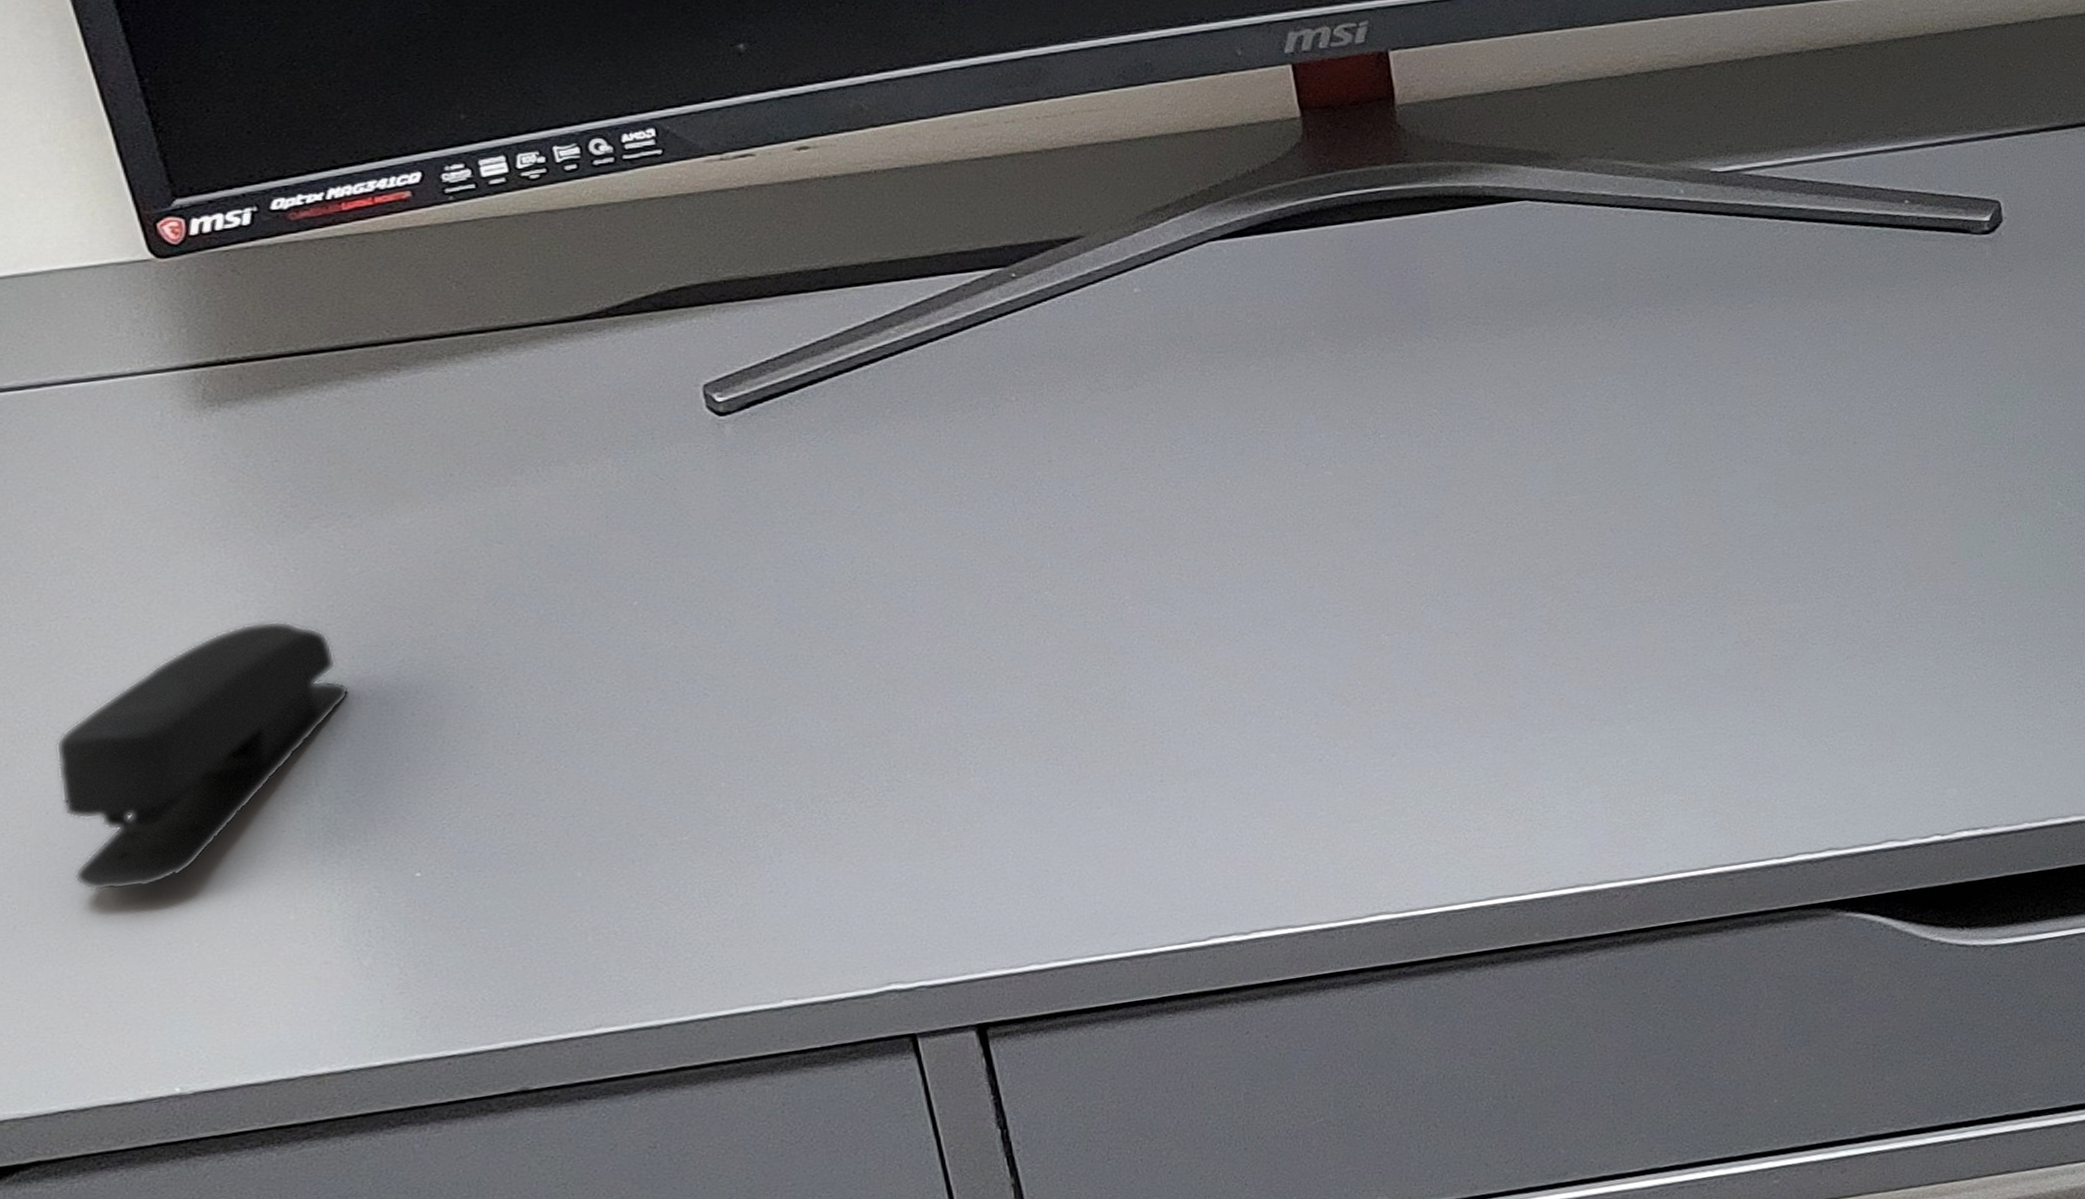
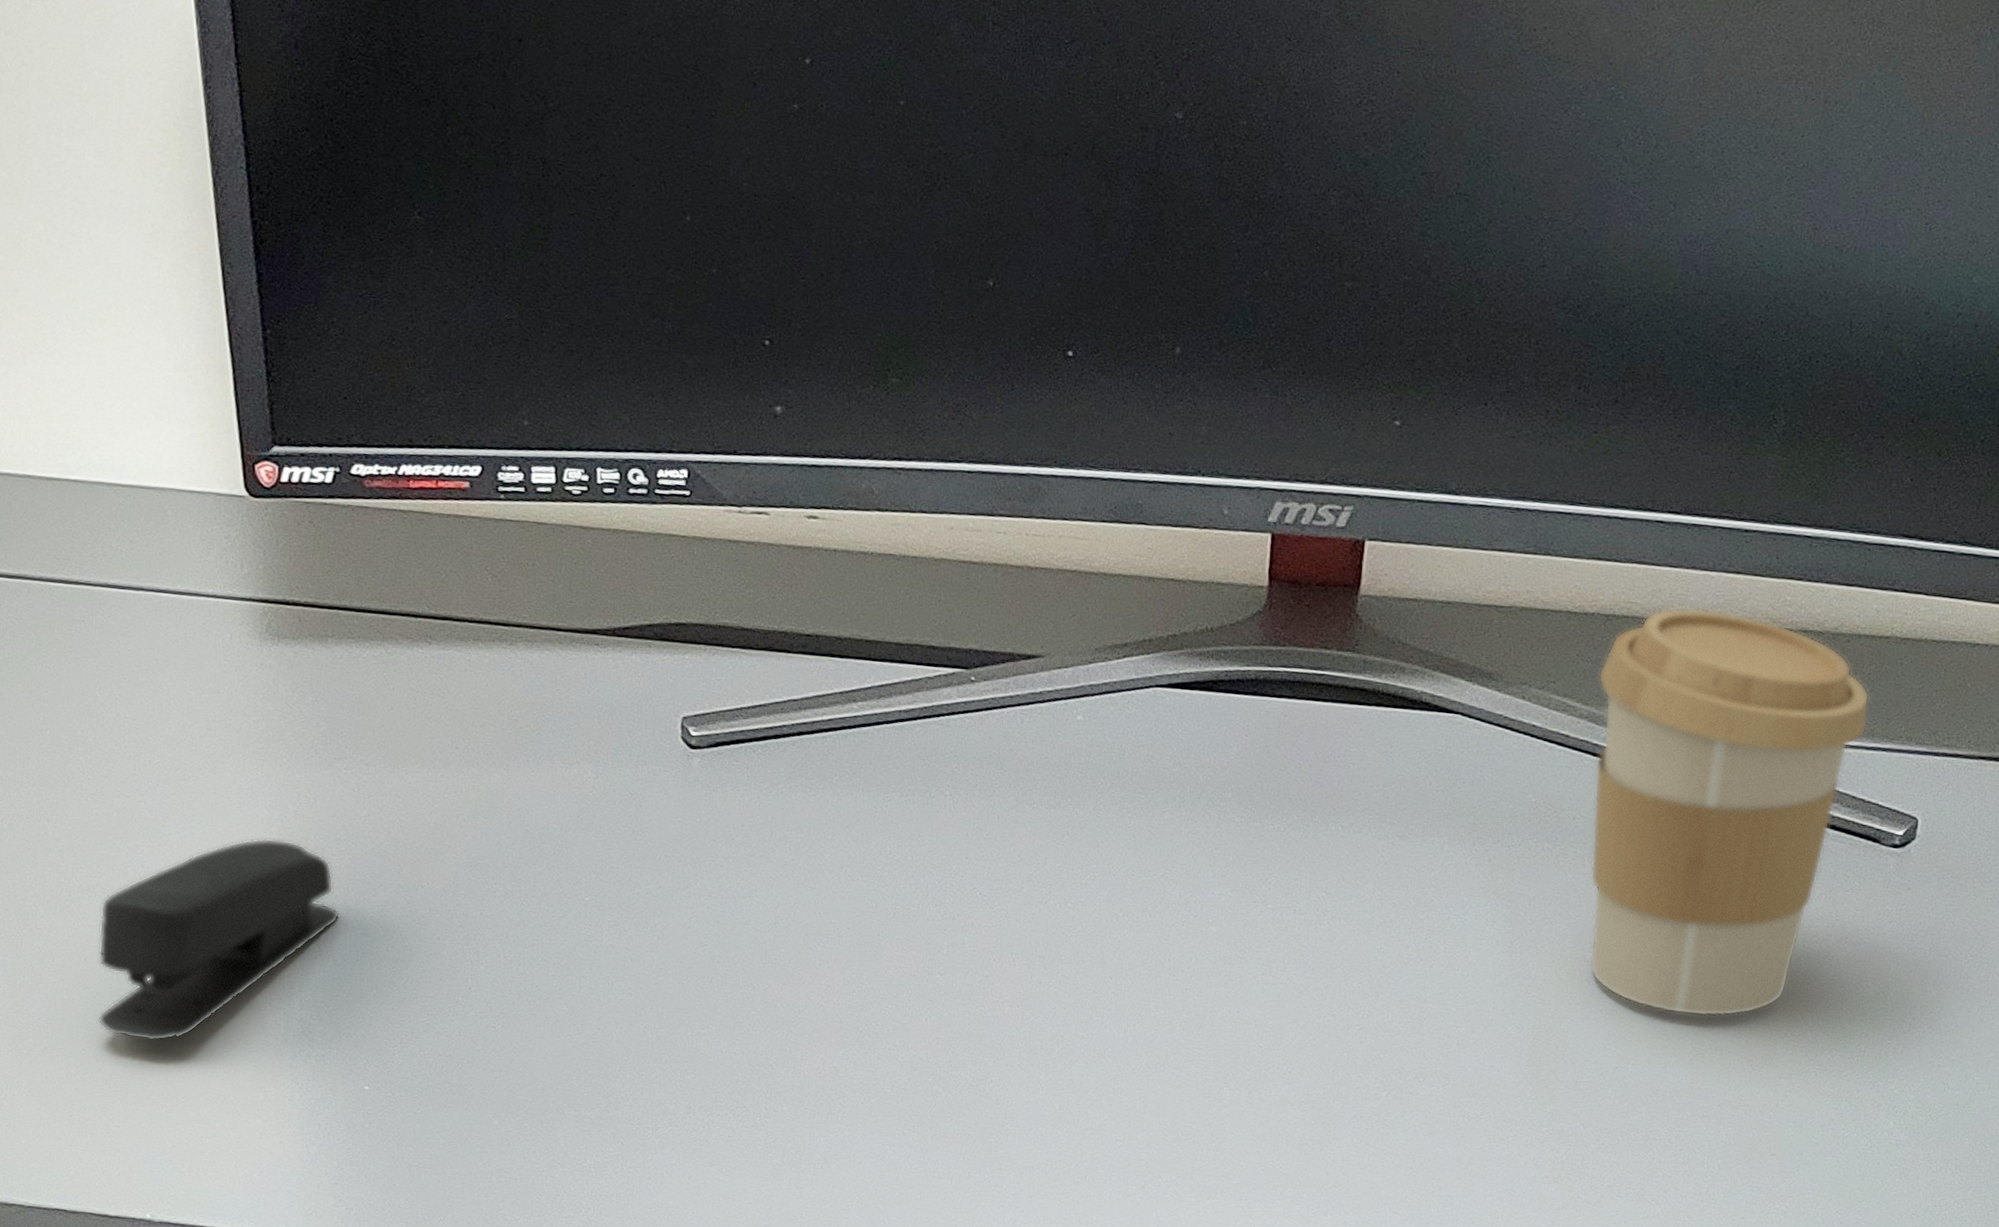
coffee cup: none [1654,44,1927,448] -> present [1590,607,1870,1017]

